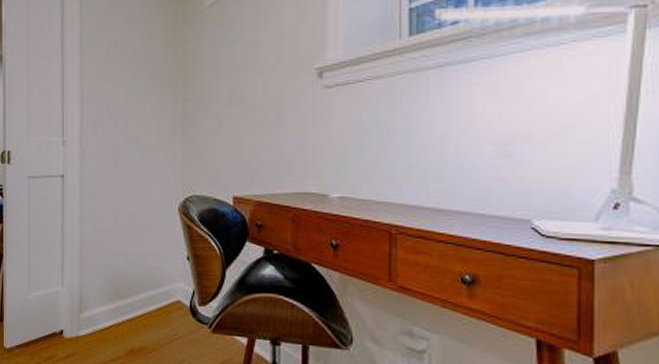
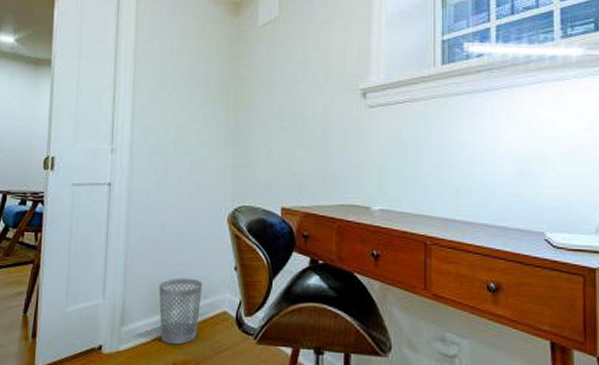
wastebasket: none [114,267,156,332] -> present [158,278,203,345]

